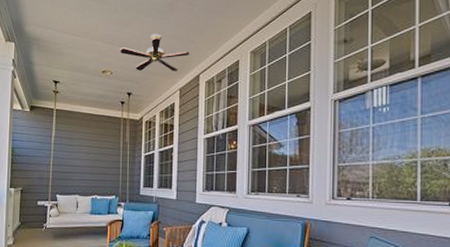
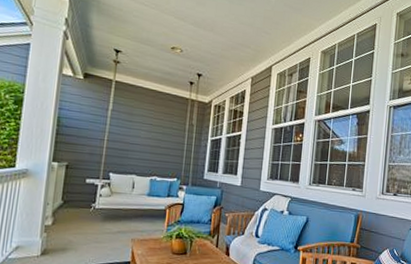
ceiling fan: present [120,34,190,71] -> none [192,18,265,59]

